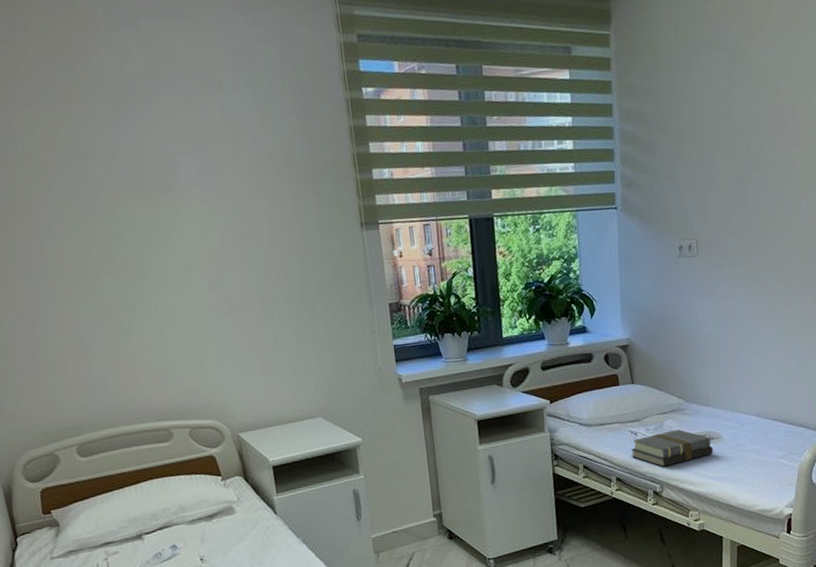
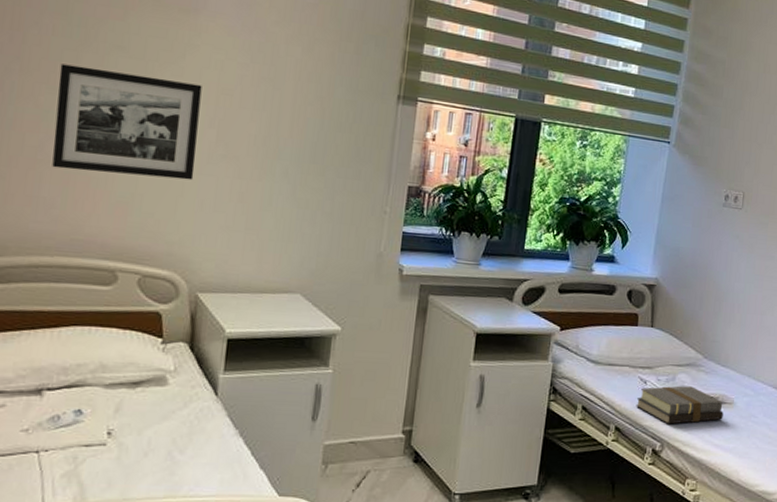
picture frame: none [76,254,209,354] -> present [52,63,202,180]

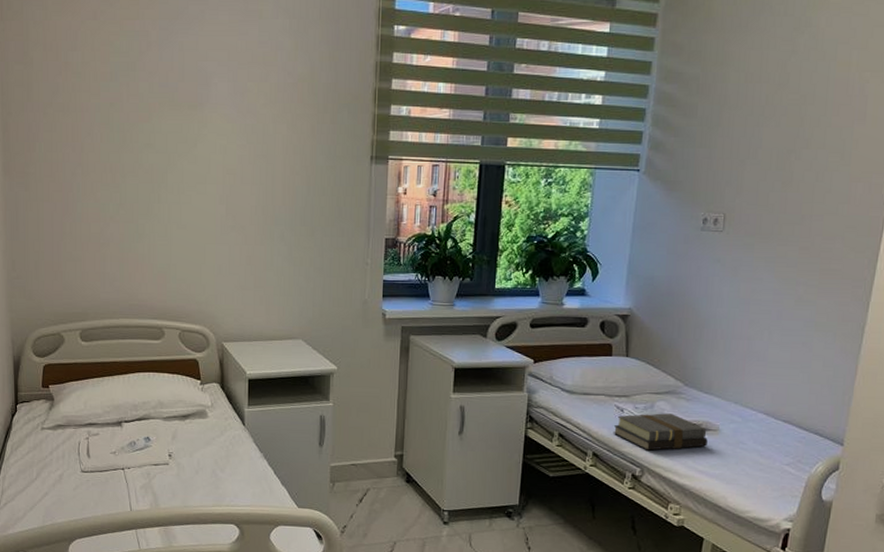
picture frame: present [52,63,202,180] -> none [109,164,212,250]

